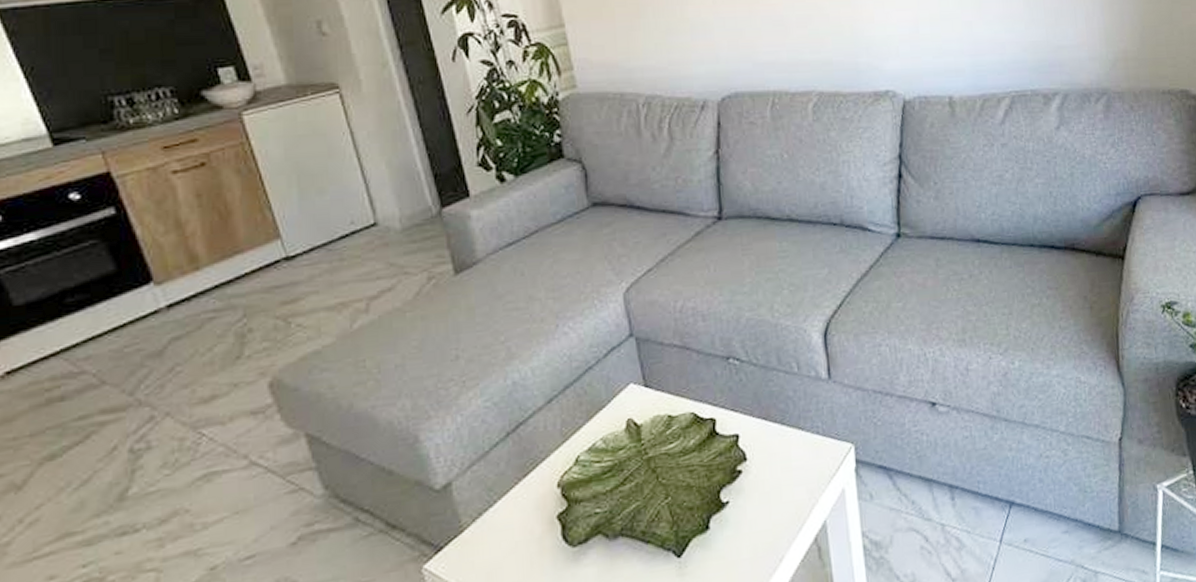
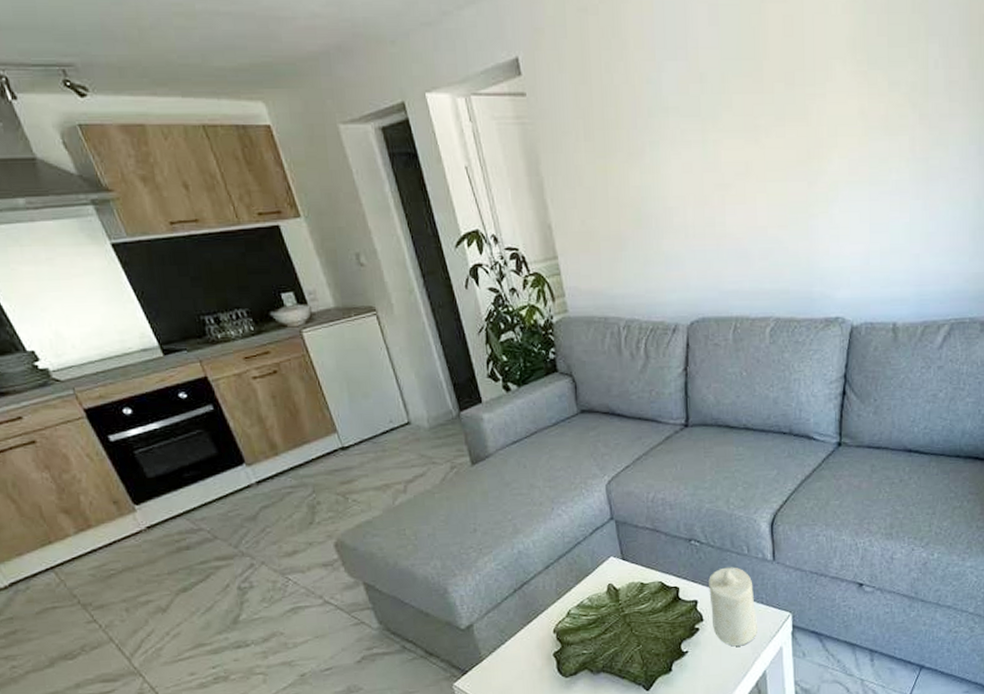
candle: none [752,389,815,492] -> present [709,567,758,647]

